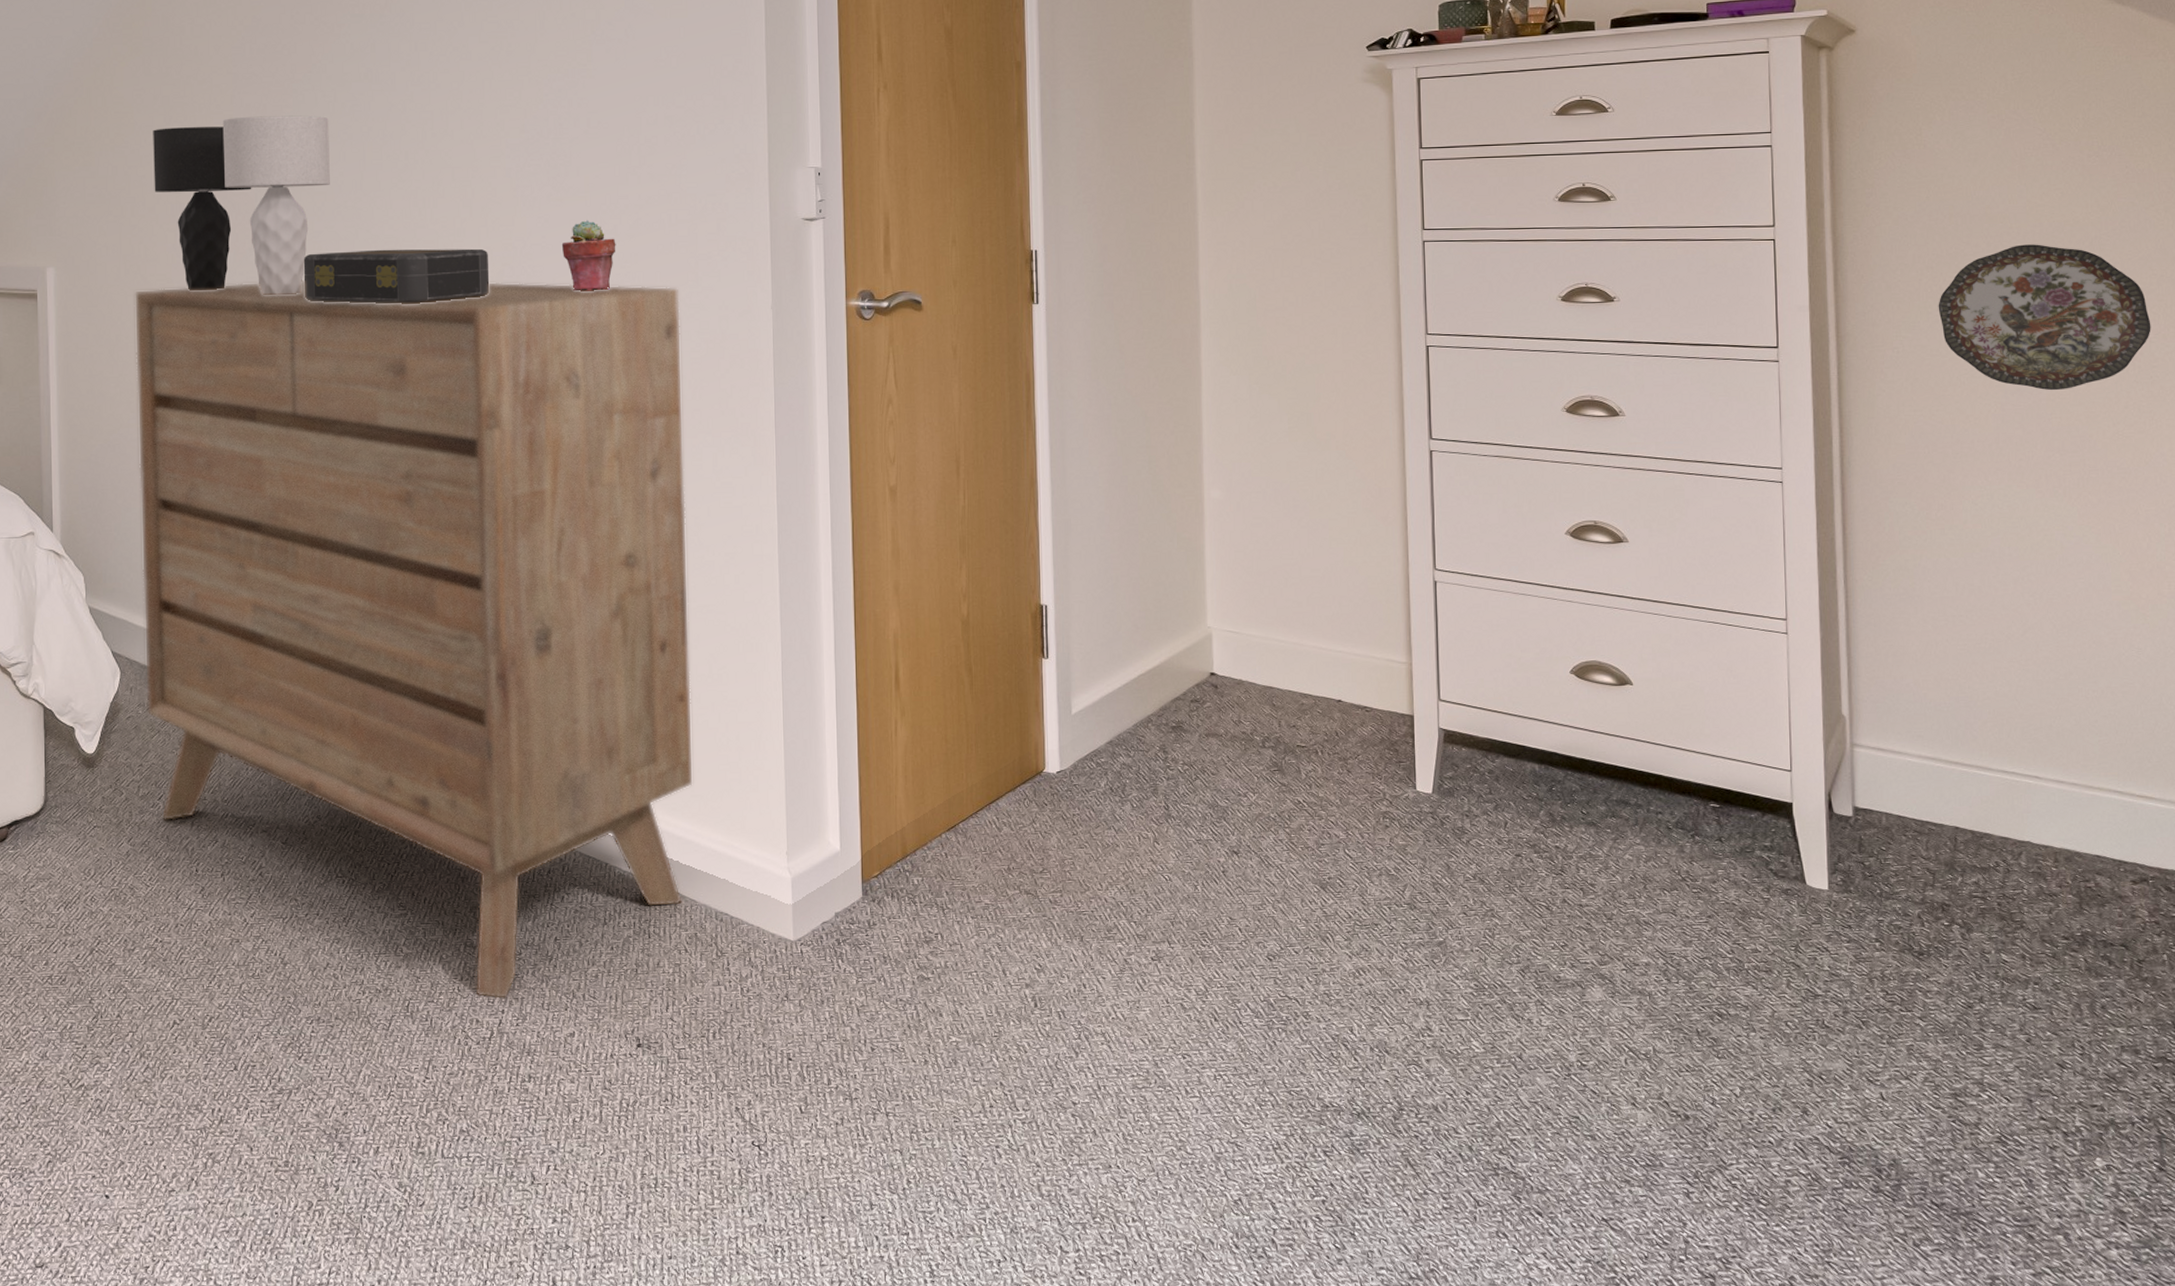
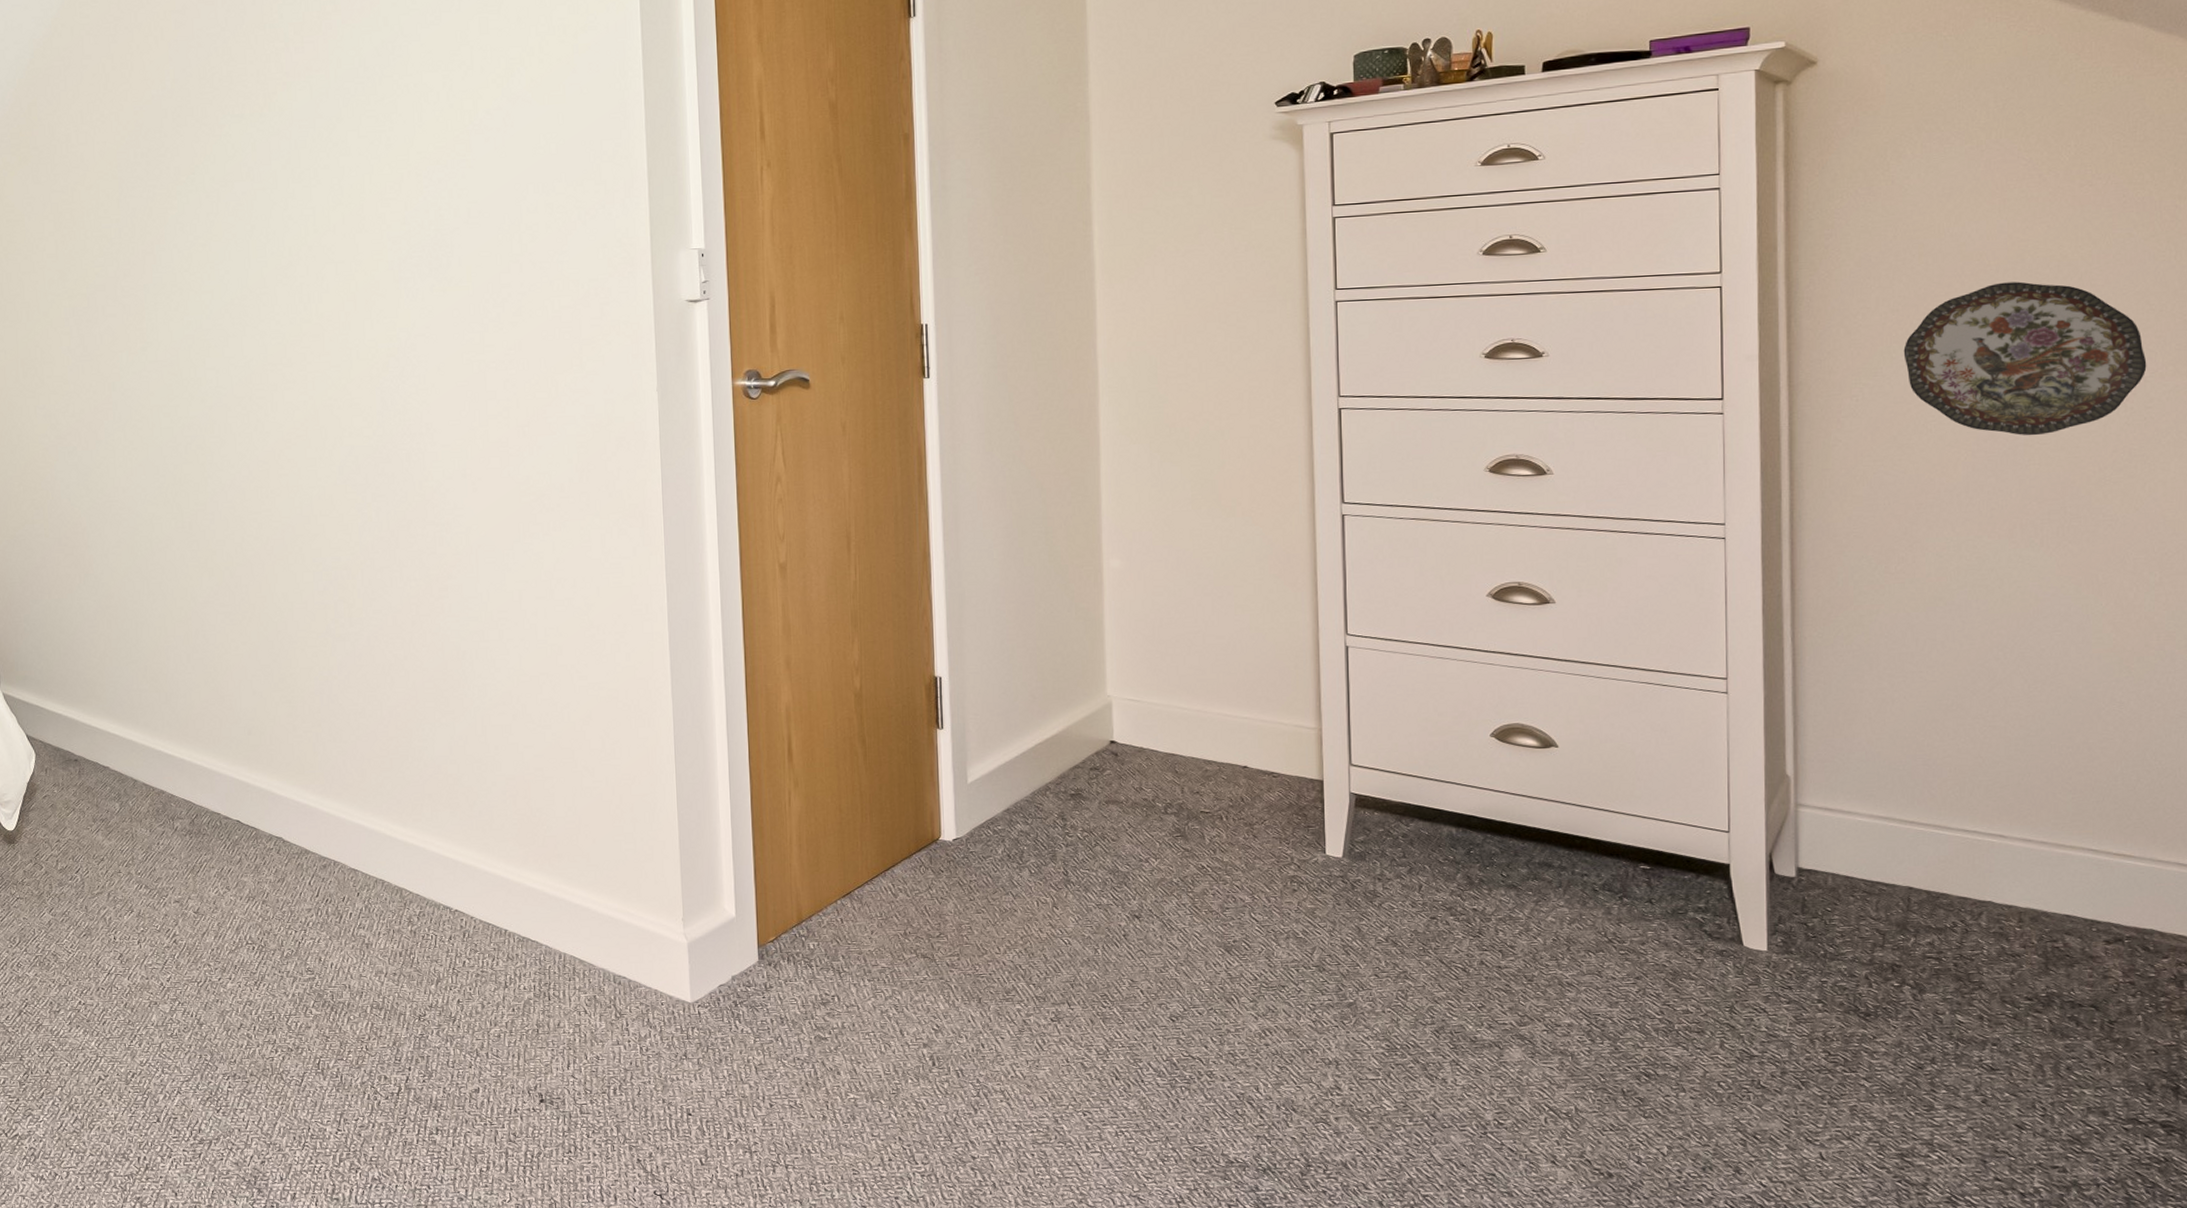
dresser: present [134,280,694,1000] -> none [32,372,590,1058]
table lamp: present [153,115,330,296] -> none [44,216,217,393]
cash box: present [303,248,490,304] -> none [193,341,376,399]
potted succulent: present [561,220,616,292] -> none [445,309,500,380]

